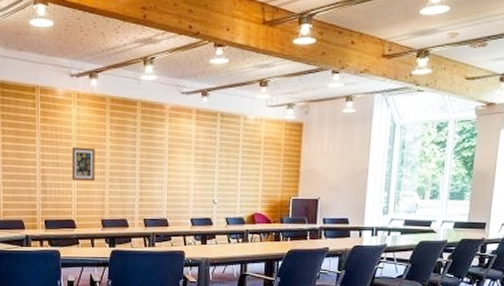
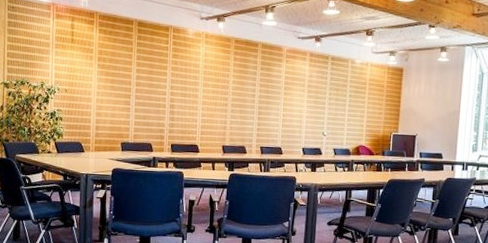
wall art: present [72,147,95,182] -> none [197,81,220,112]

